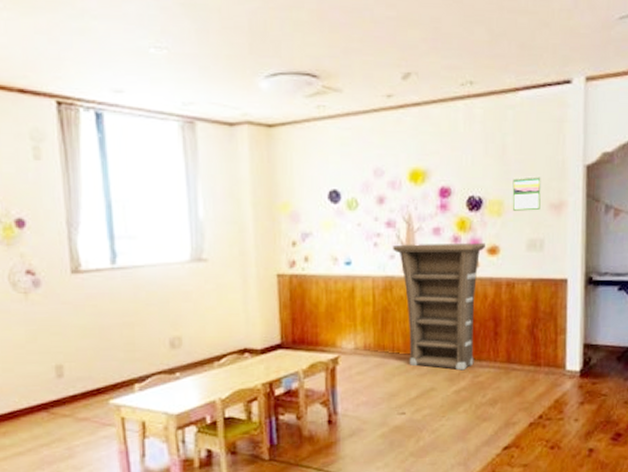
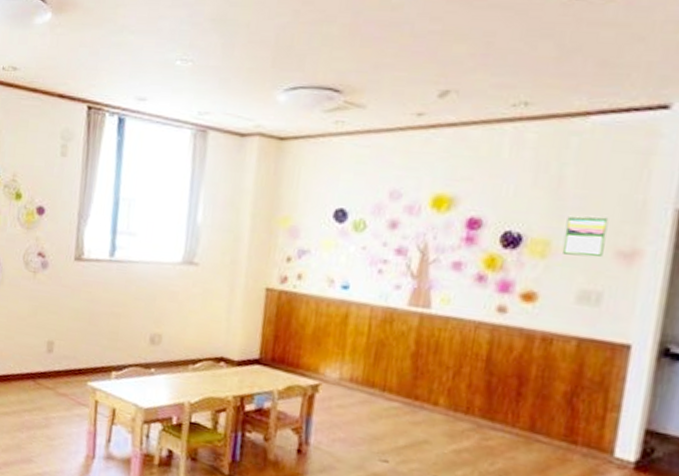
cabinet: present [392,242,485,371] -> none [399,275,519,429]

